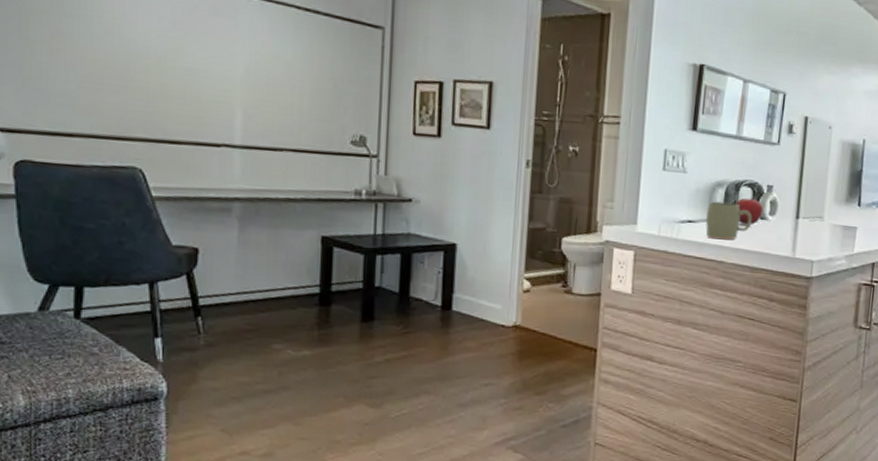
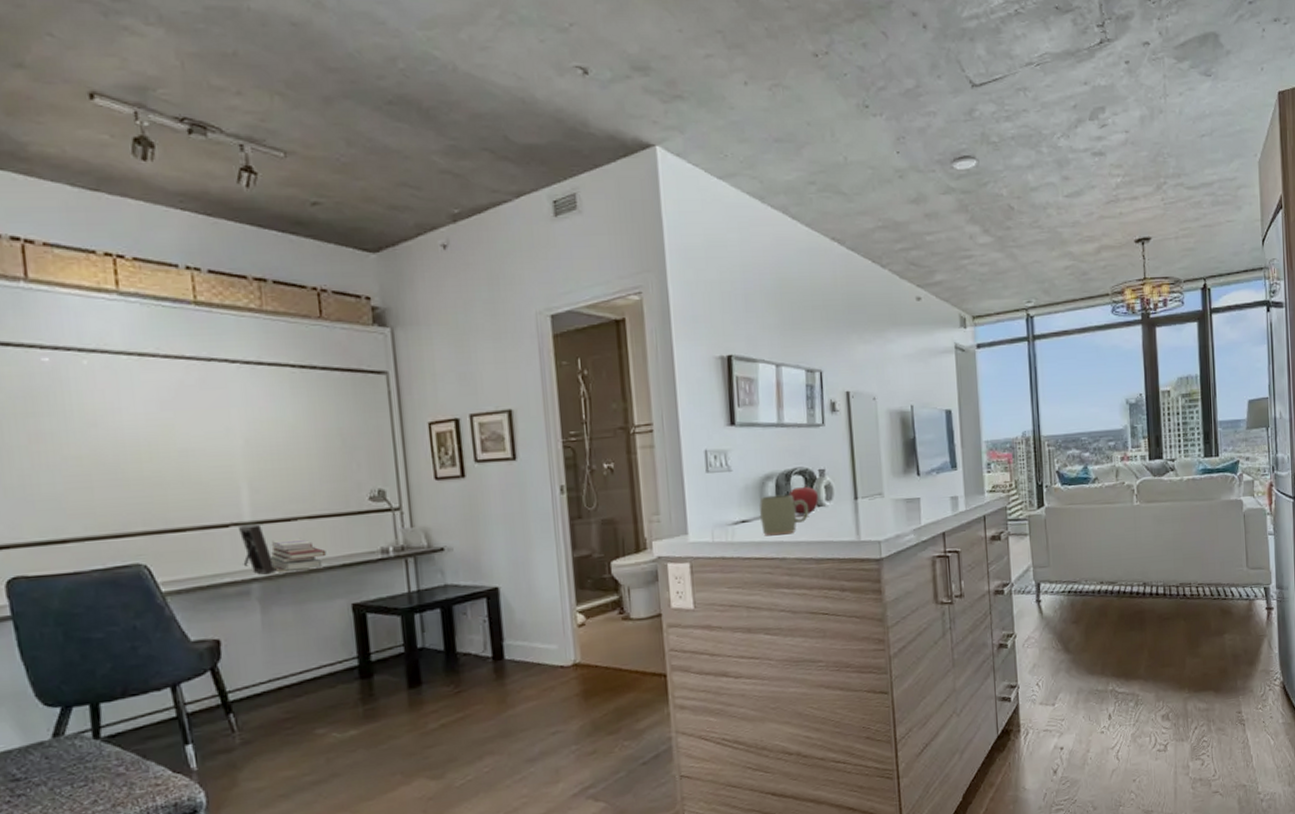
picture frame: none [228,147,257,196] -> present [237,524,275,574]
books: none [254,165,305,199] -> present [270,537,327,573]

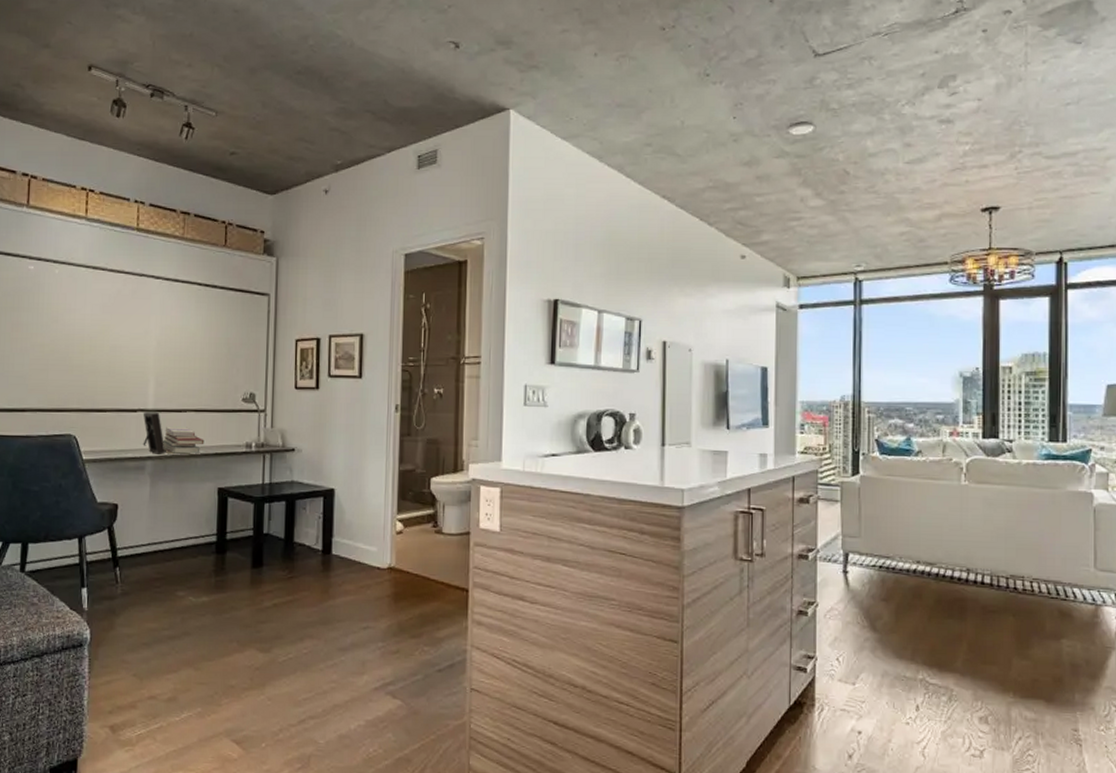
mug: present [759,494,809,536] -> none [570,433,617,472]
fruit: present [788,483,819,516] -> none [598,425,628,456]

